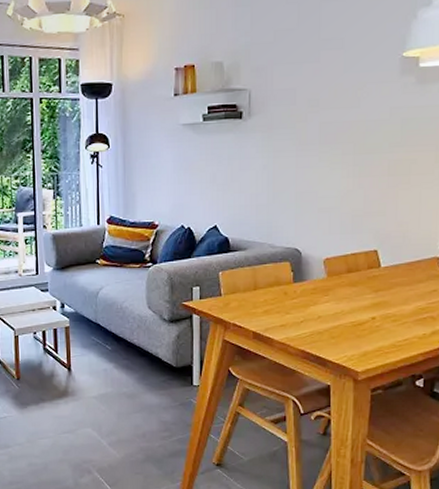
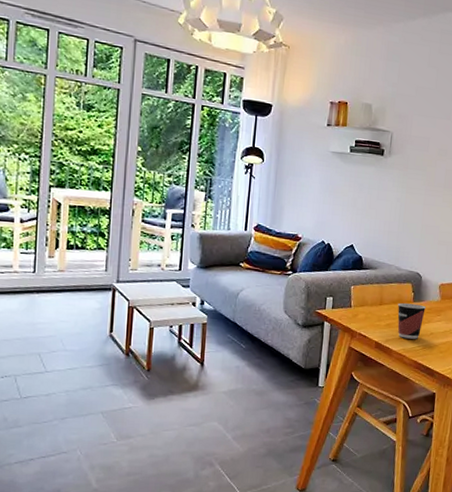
cup: none [275,285,309,325] -> present [397,303,426,339]

